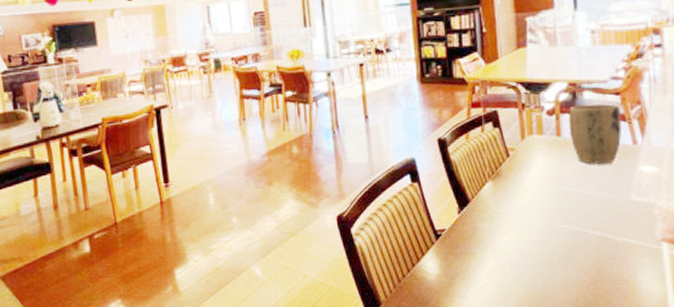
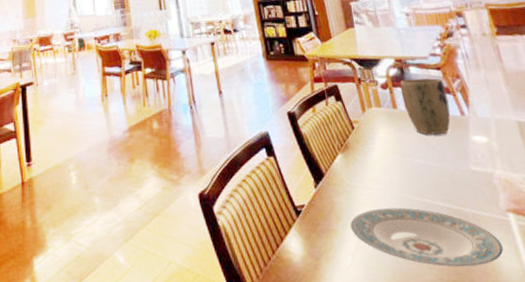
plate: none [491,234,649,290] -> present [350,207,504,267]

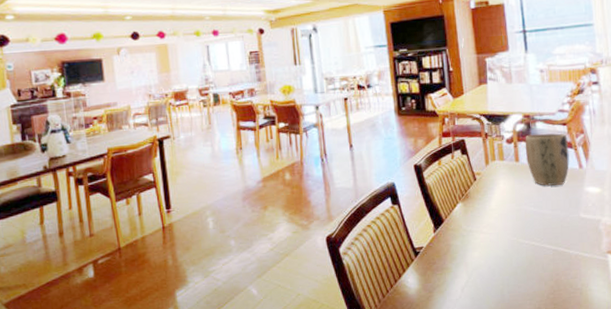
plate: present [350,207,504,267] -> none [463,249,598,299]

